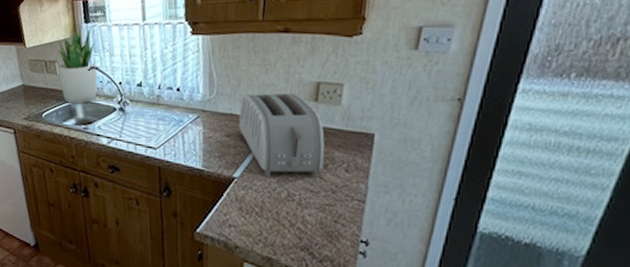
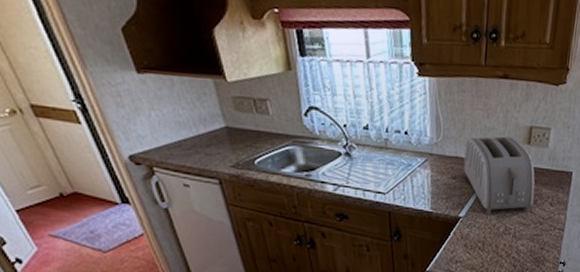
planter: present [56,26,98,104] -> none [266,59,319,149]

